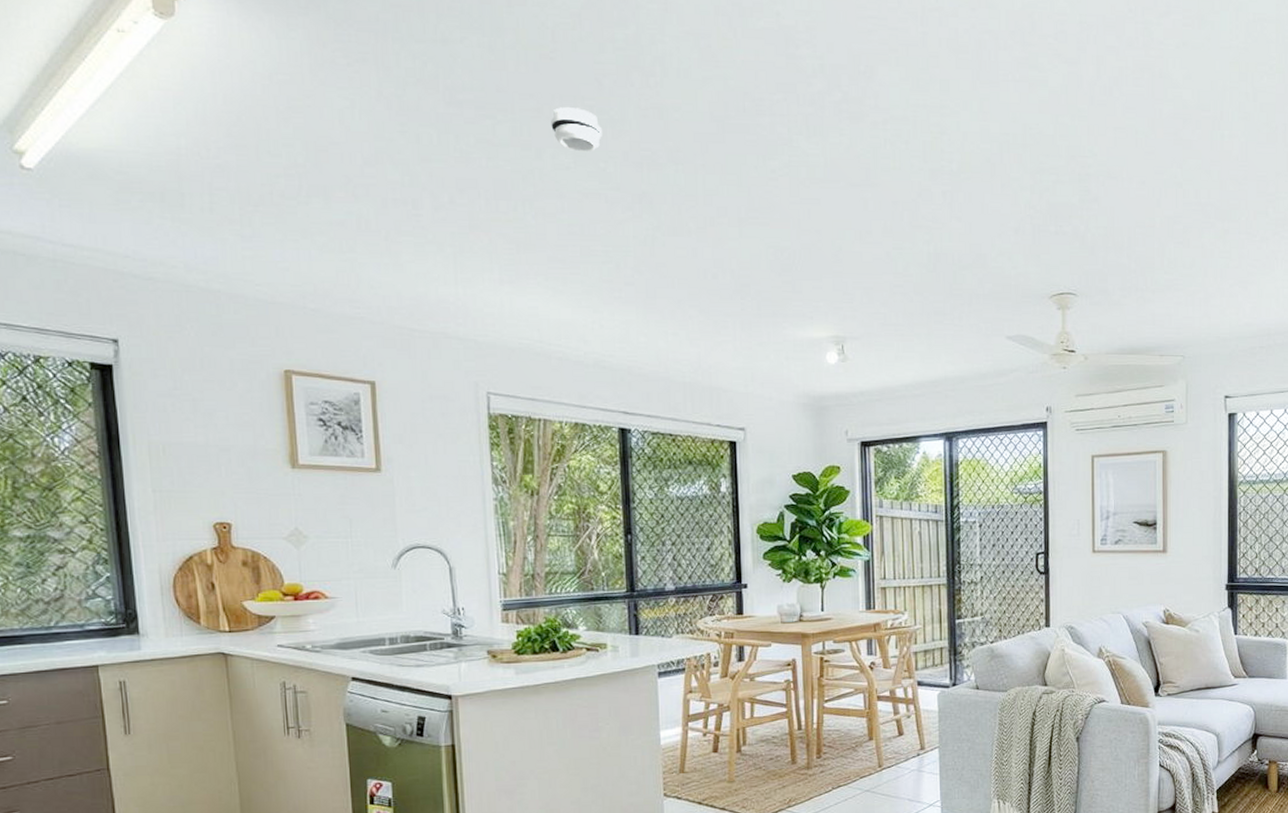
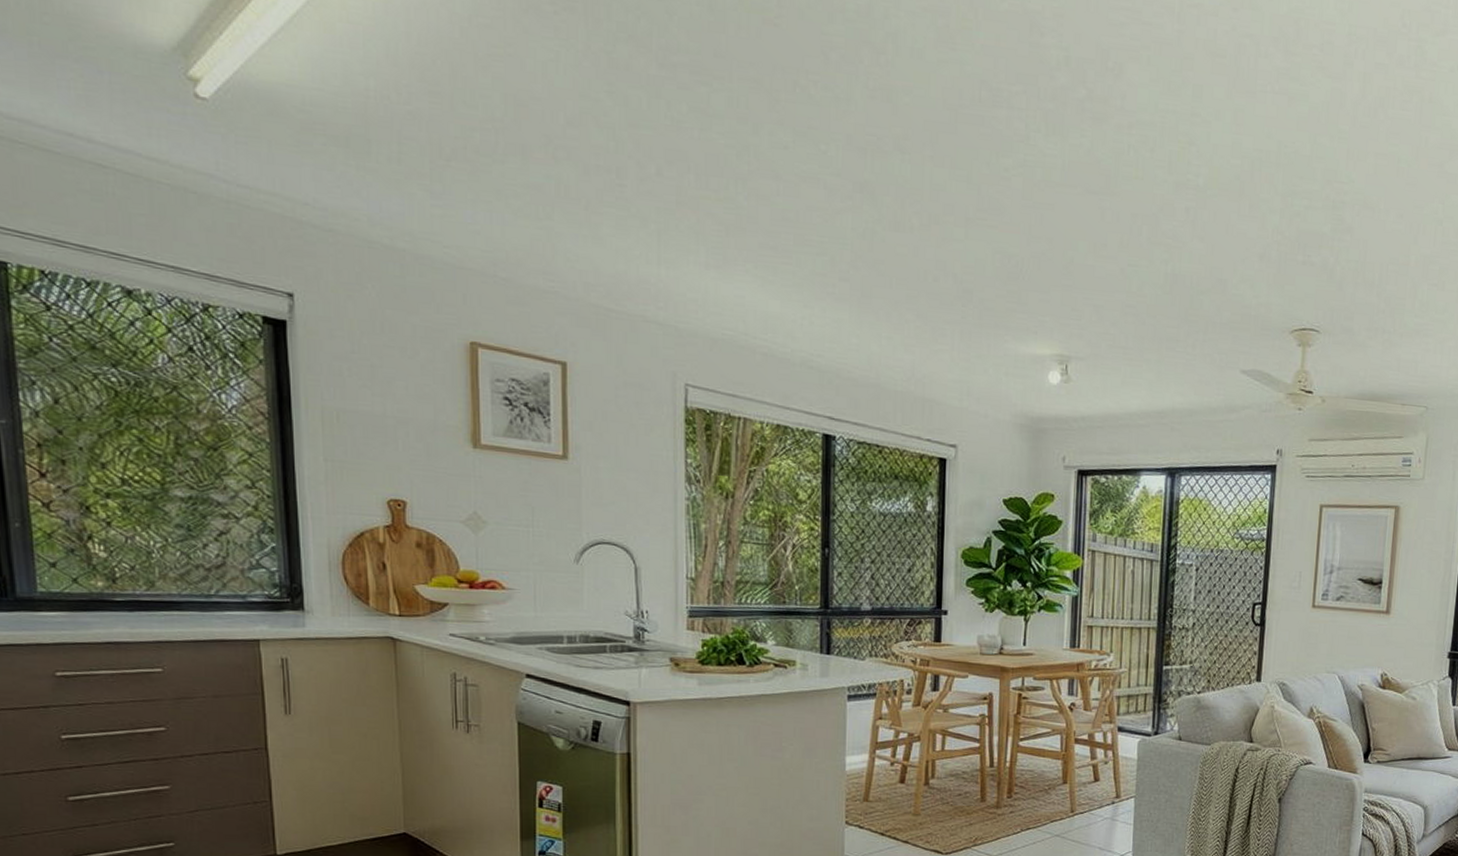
smoke detector: present [551,107,602,152] -> none [771,79,825,132]

